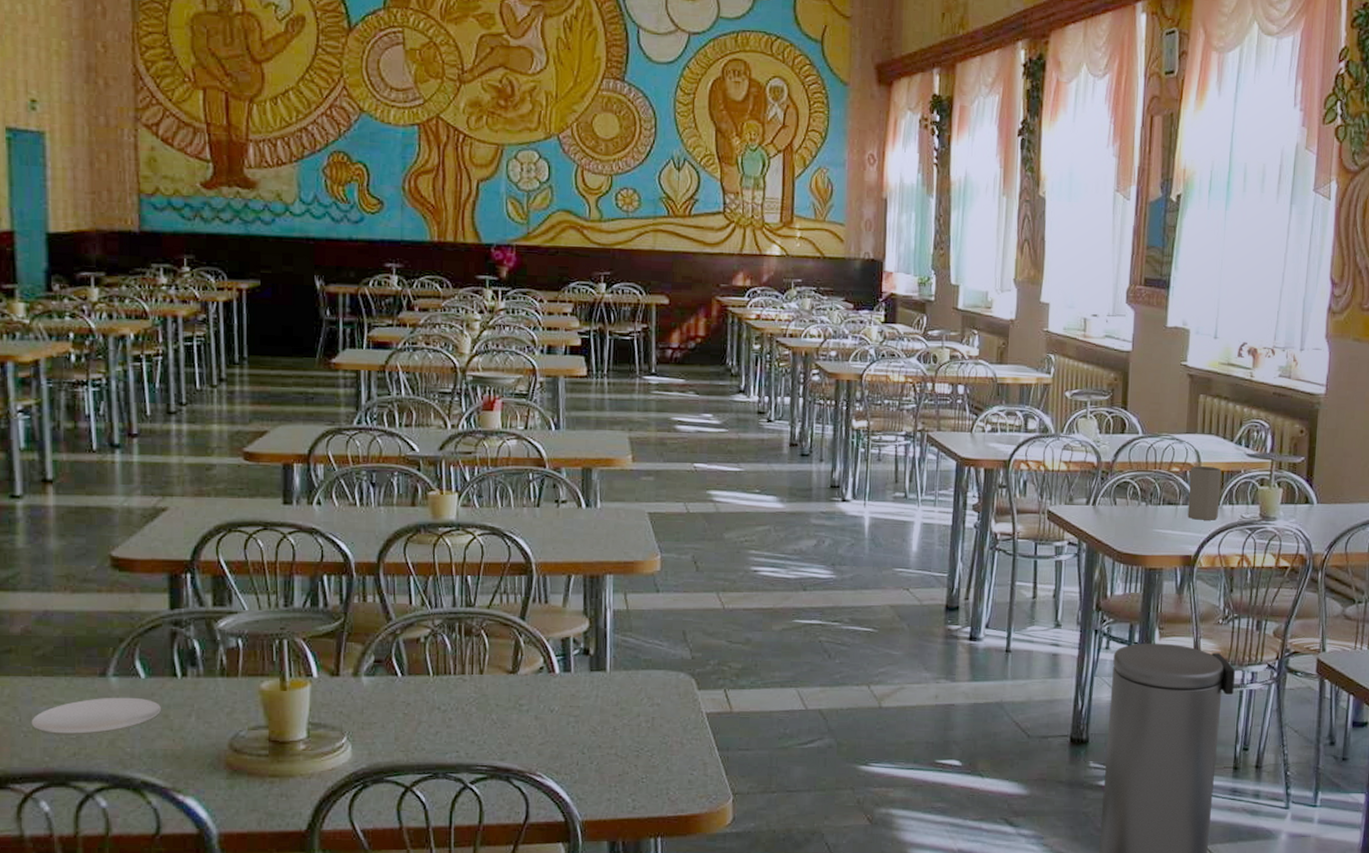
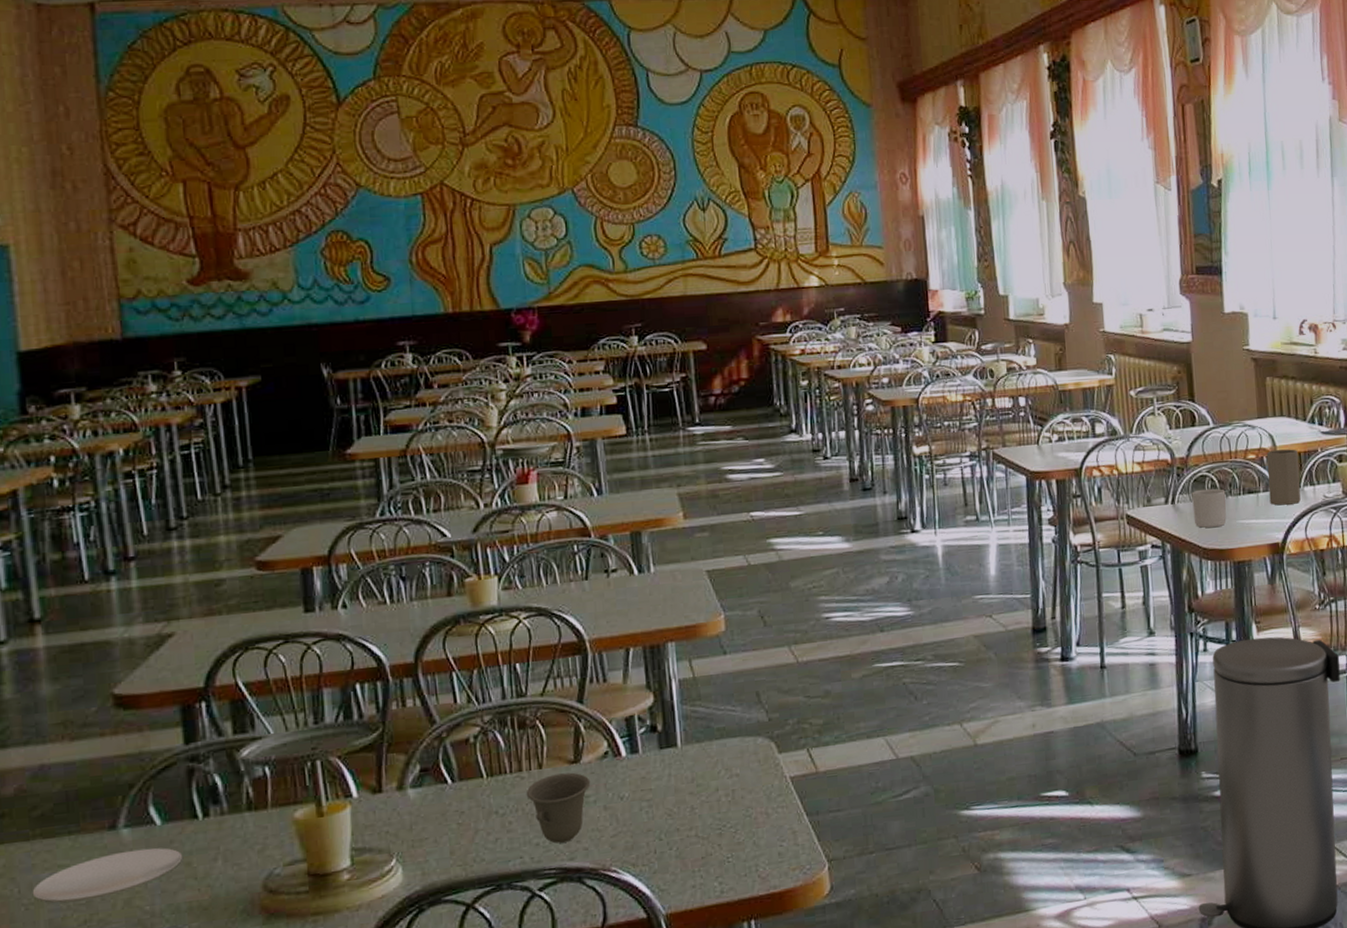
cup: none [466,681,525,744] -> present [526,772,591,844]
mug: none [1112,495,1146,533] -> present [1192,488,1227,528]

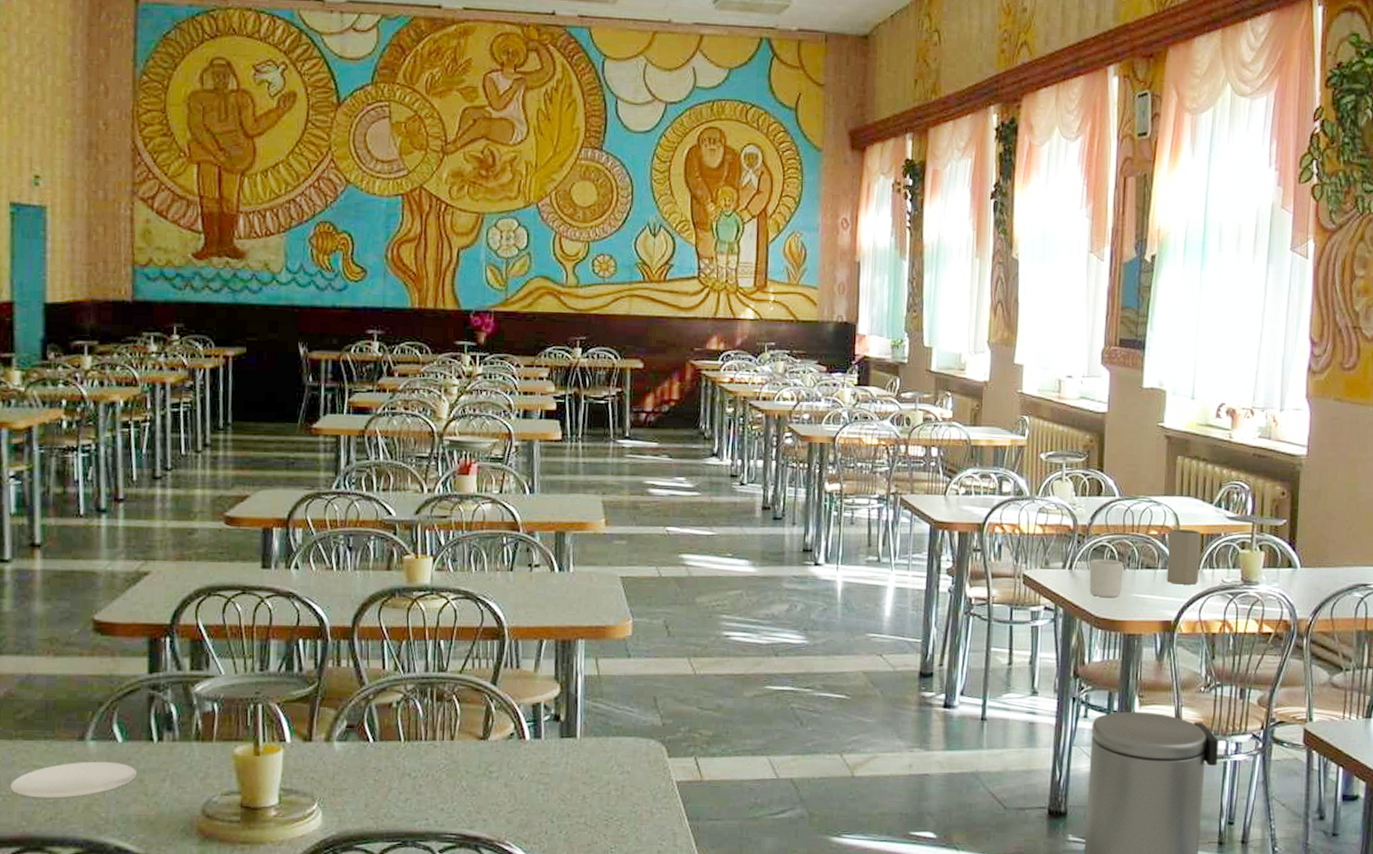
cup: present [526,772,591,844] -> none [437,747,495,811]

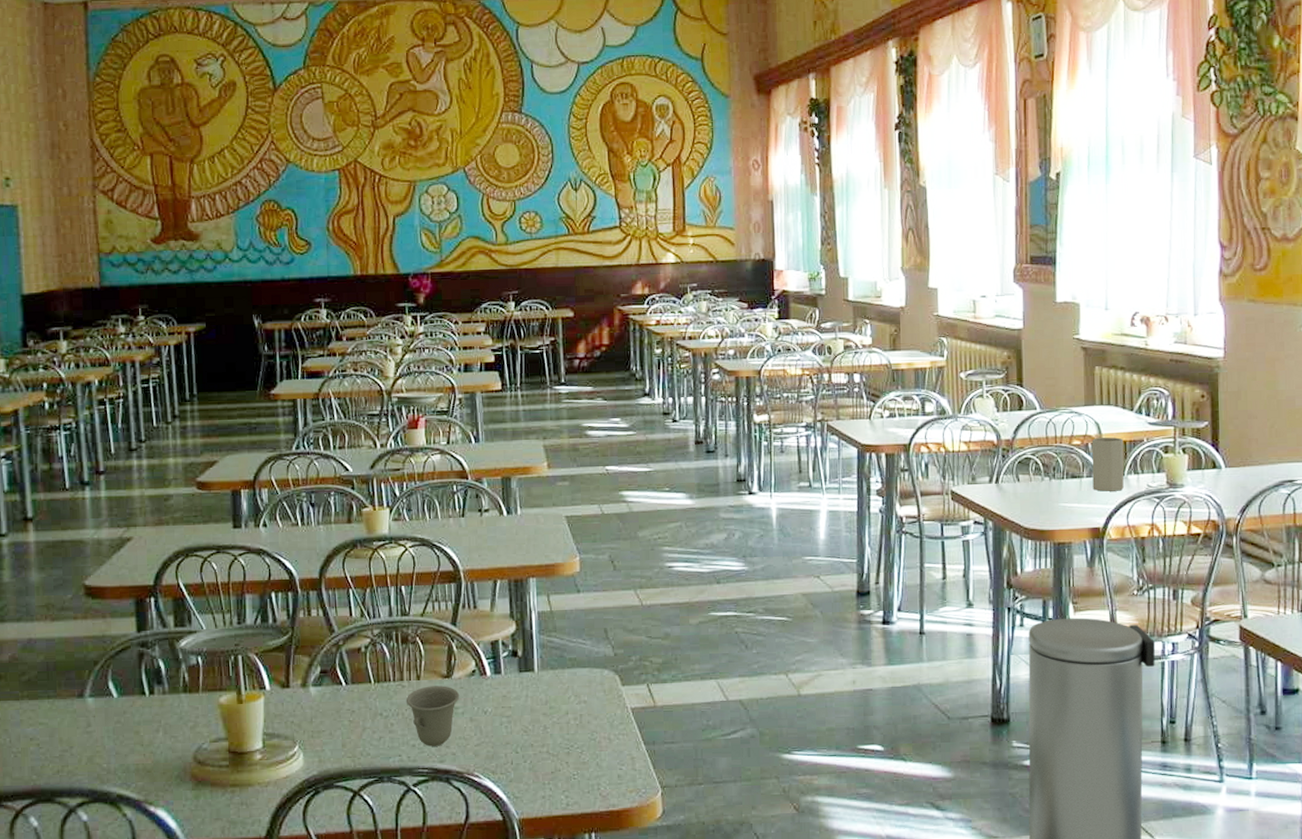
plate: present [10,761,138,800] -> none [19,716,133,754]
cup: none [437,747,495,811] -> present [405,686,460,746]
mug: present [1089,558,1124,598] -> none [1016,471,1050,509]

